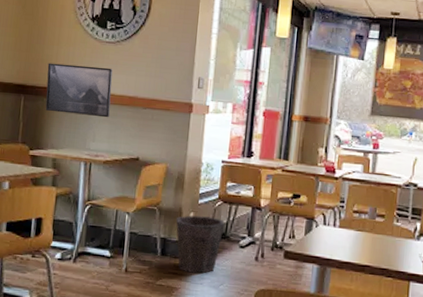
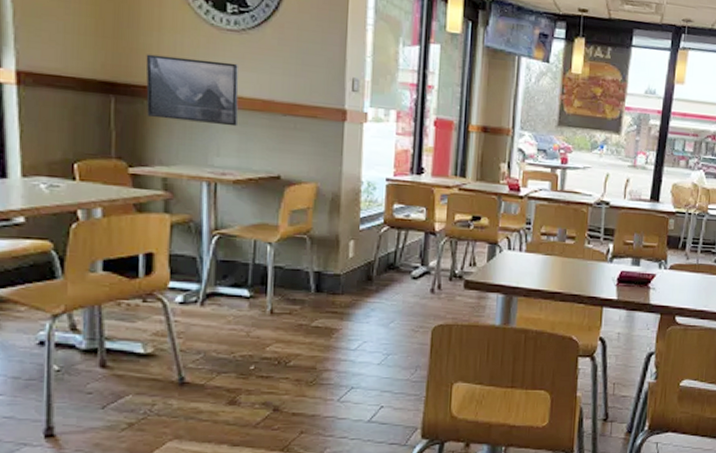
waste bin: present [176,215,225,274] -> none [332,243,393,311]

